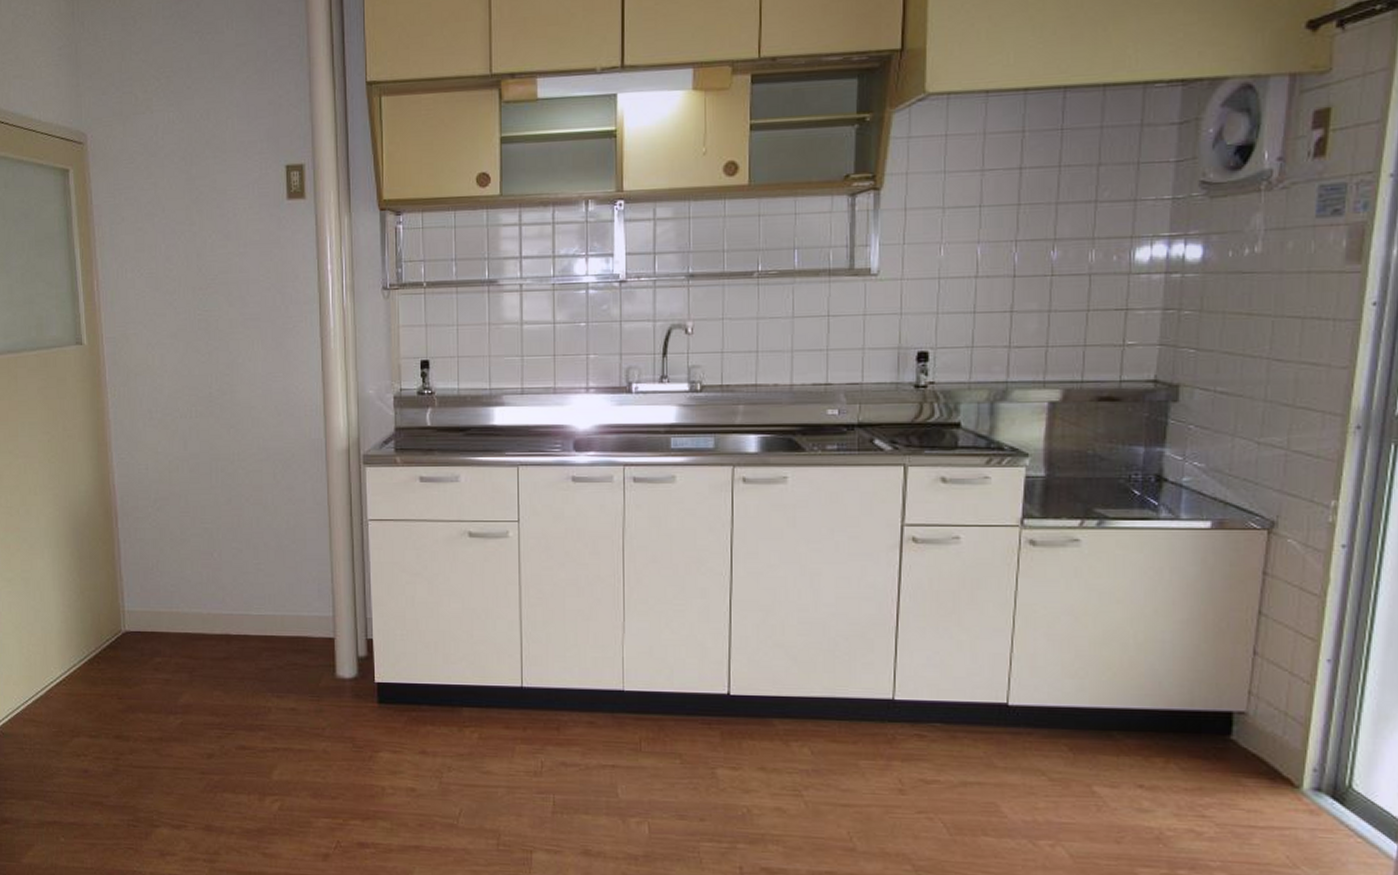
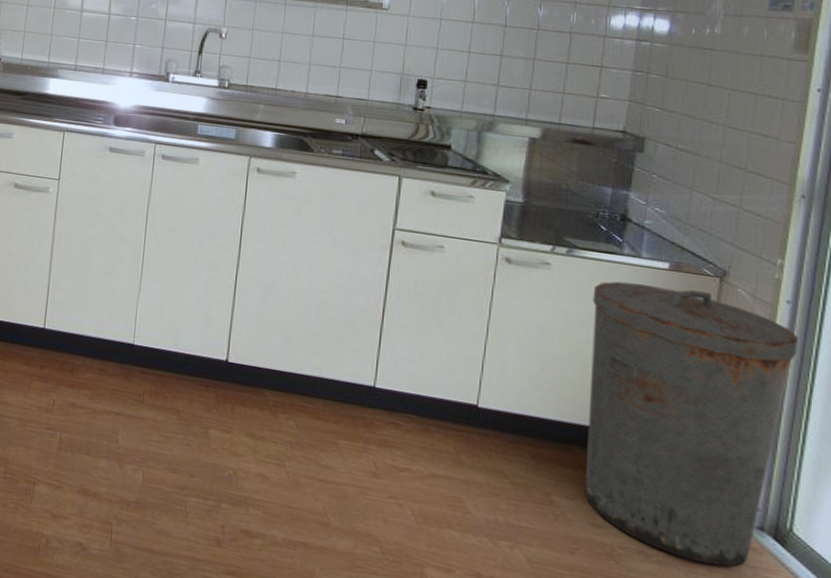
trash can: none [1127,548,1355,834] -> present [584,281,798,566]

